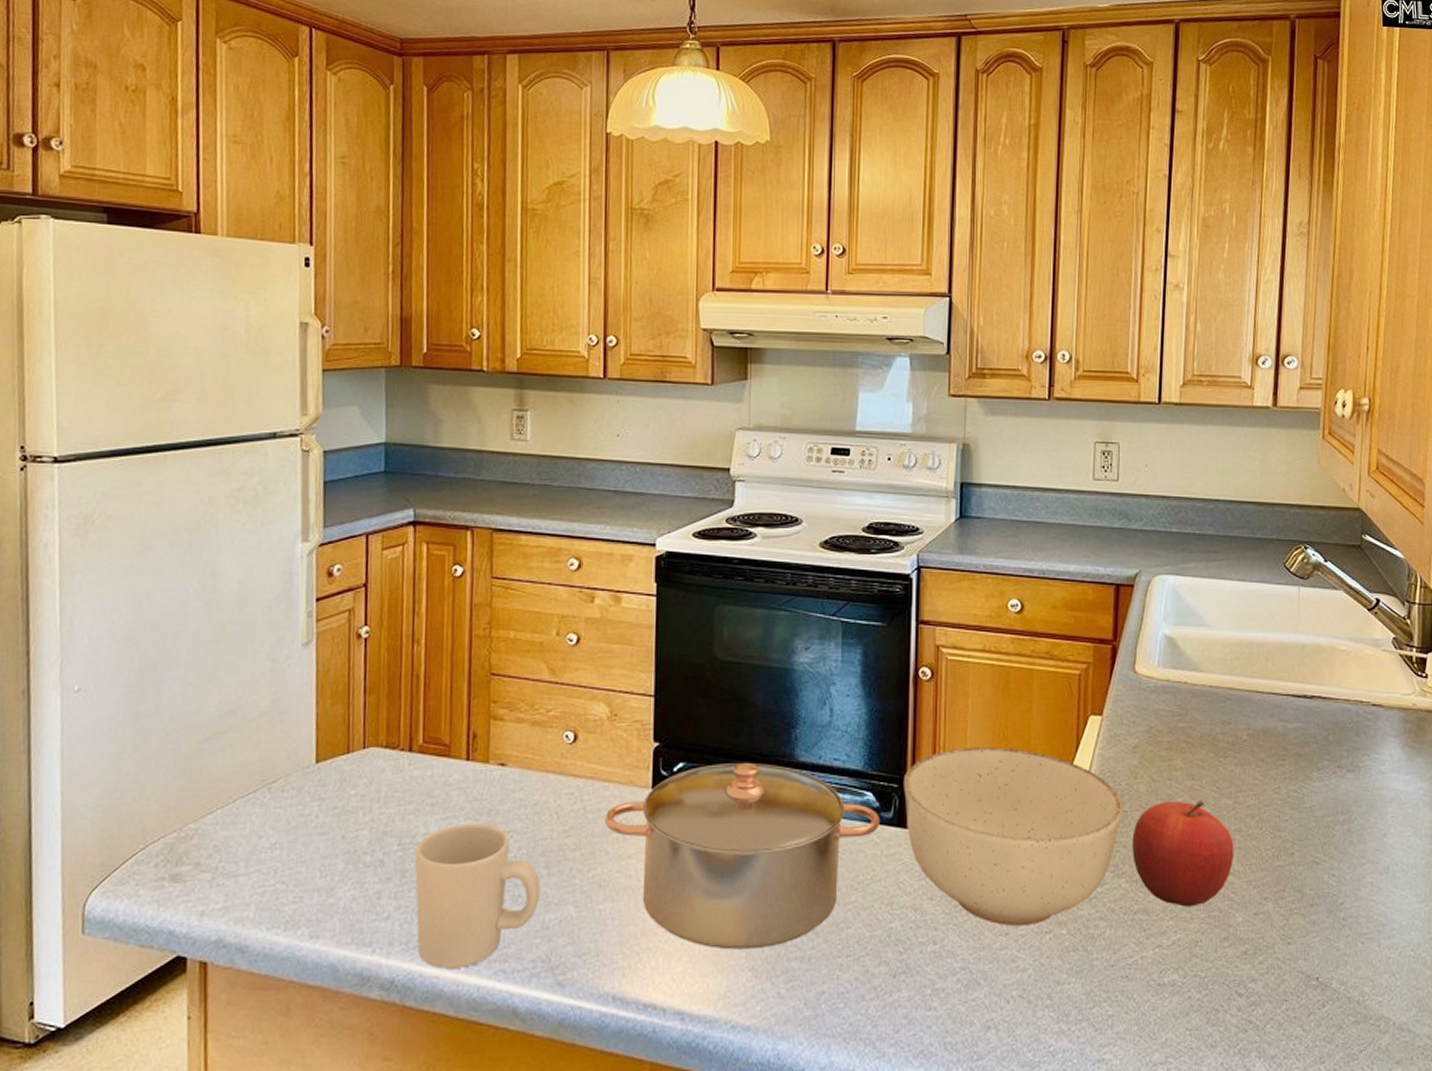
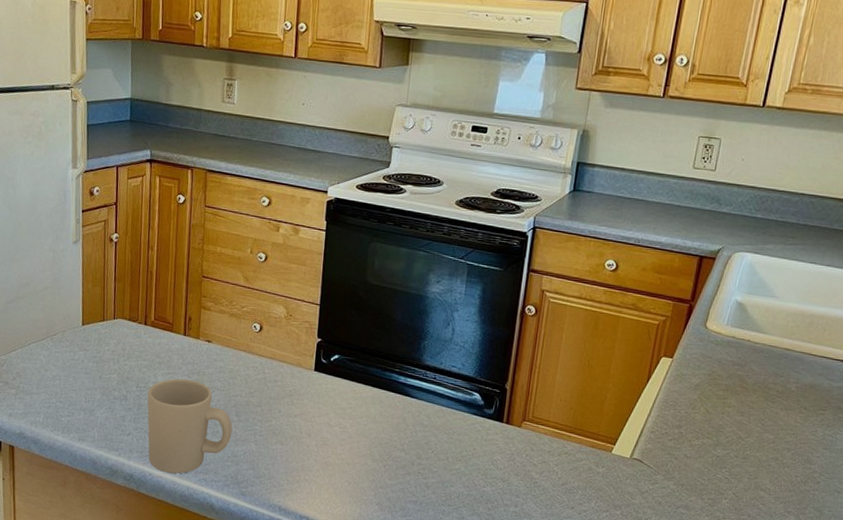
cooking pot: present [604,763,880,950] -> none [278,359,483,491]
bowl: present [903,747,1123,927] -> none [503,369,680,505]
fruit: present [1132,800,1234,907] -> none [682,429,770,510]

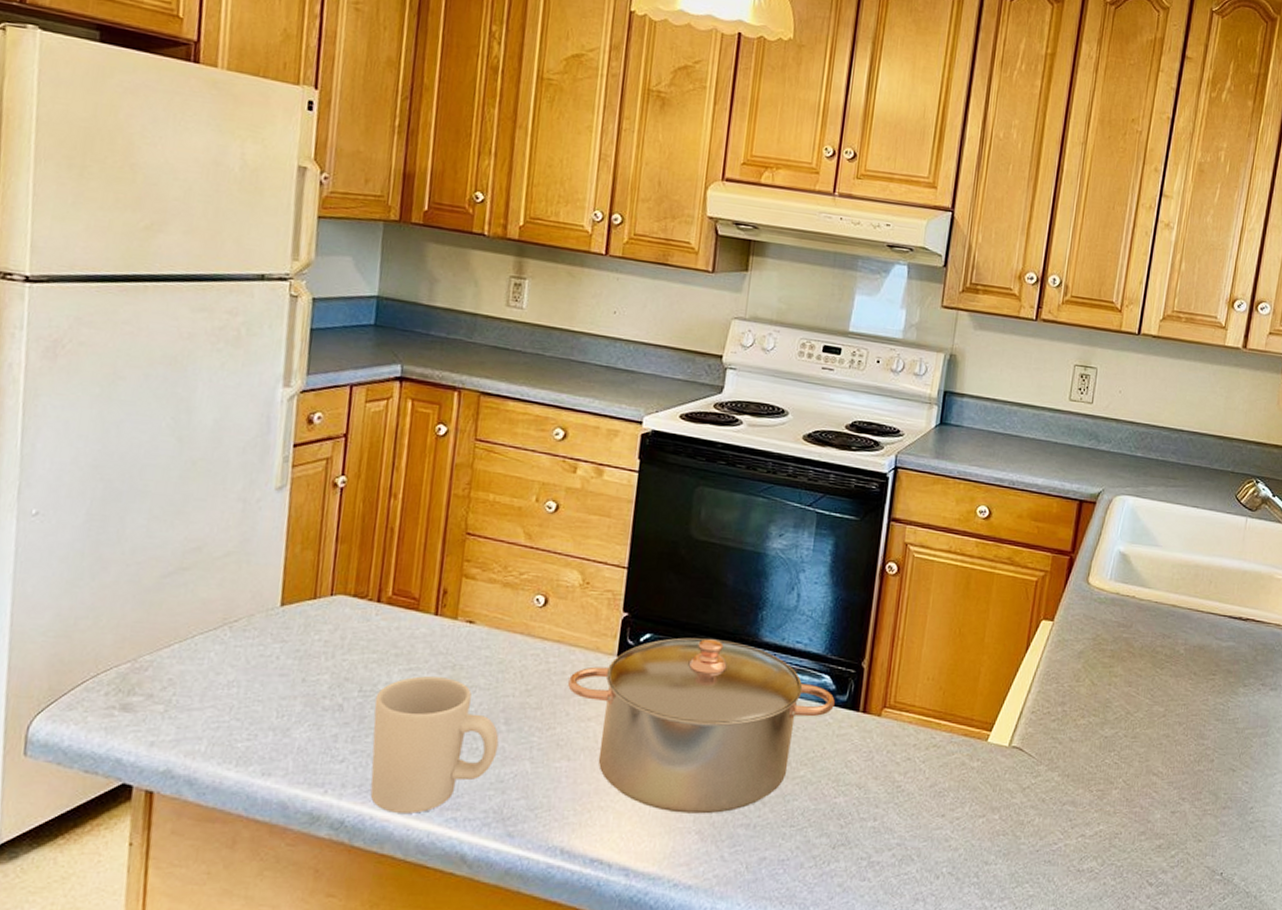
cooking pot: none [278,359,483,491] -> present [567,637,835,814]

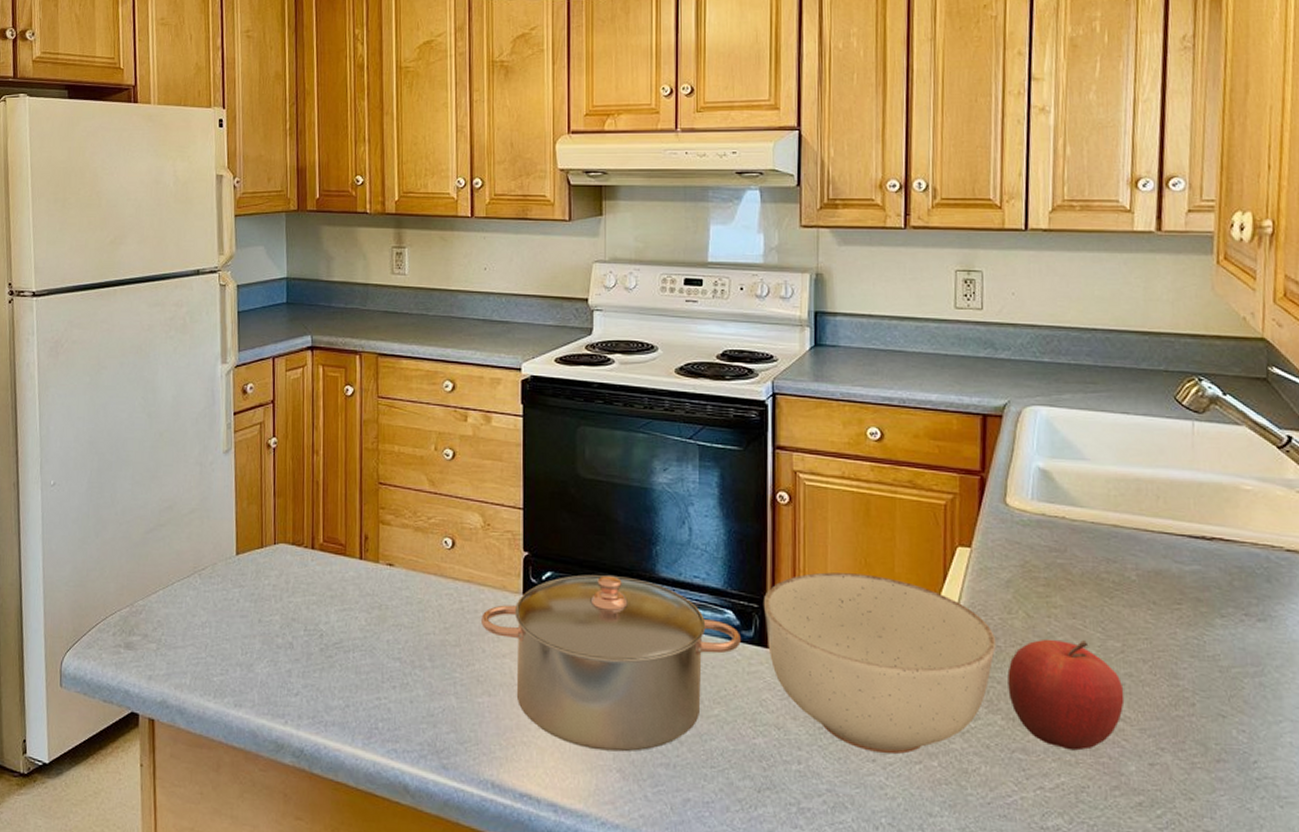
mug: present [370,676,499,814] -> none [318,616,426,744]
bowl: none [859,640,1064,810] -> present [763,572,997,755]
fruit: none [1067,704,1161,802] -> present [1007,639,1125,751]

